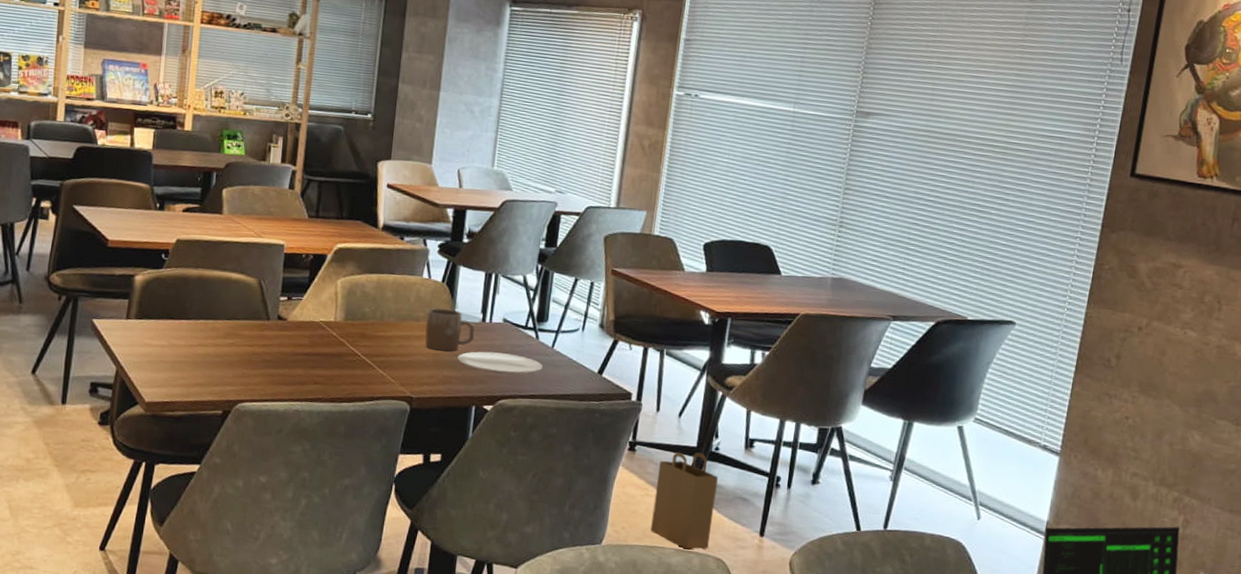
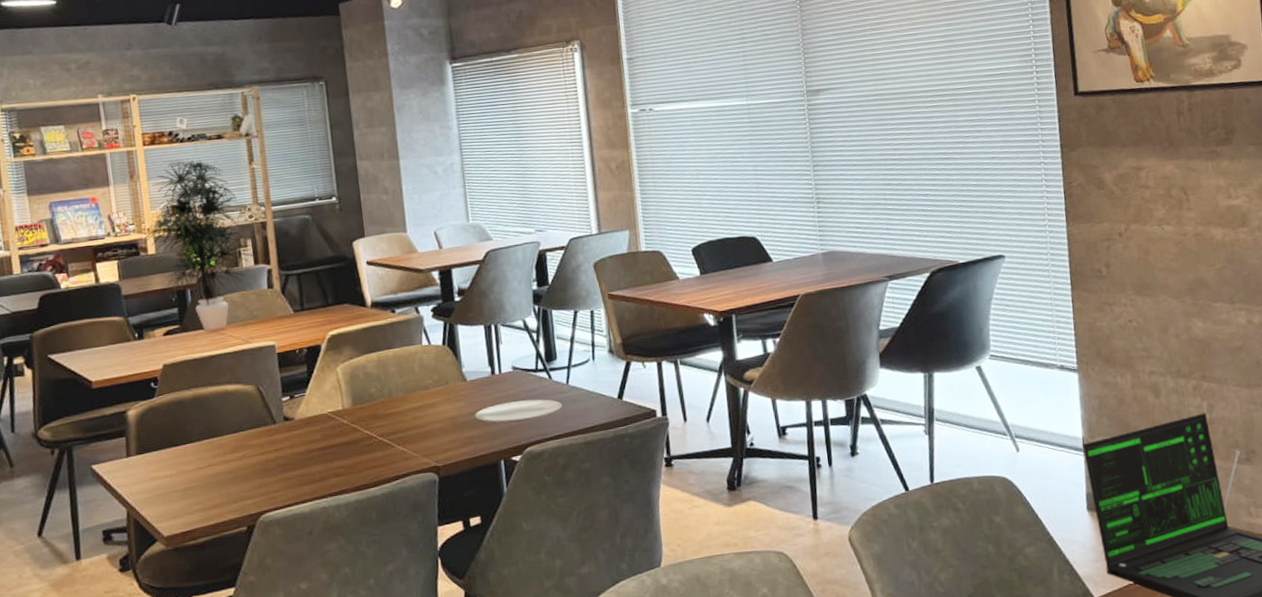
plant: none [184,43,285,221] -> present [145,159,257,334]
mug: present [425,308,476,352] -> none [435,369,488,414]
shopping bag: present [651,452,718,550] -> none [699,451,766,551]

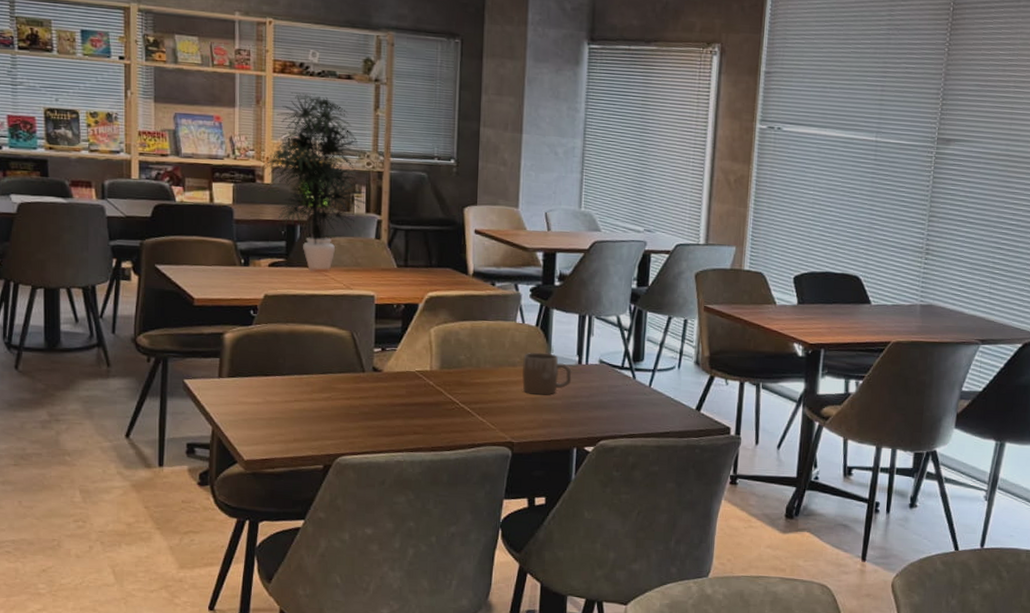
mug: none [435,369,488,414] -> present [522,352,572,395]
plate: present [475,399,562,423] -> none [556,393,641,415]

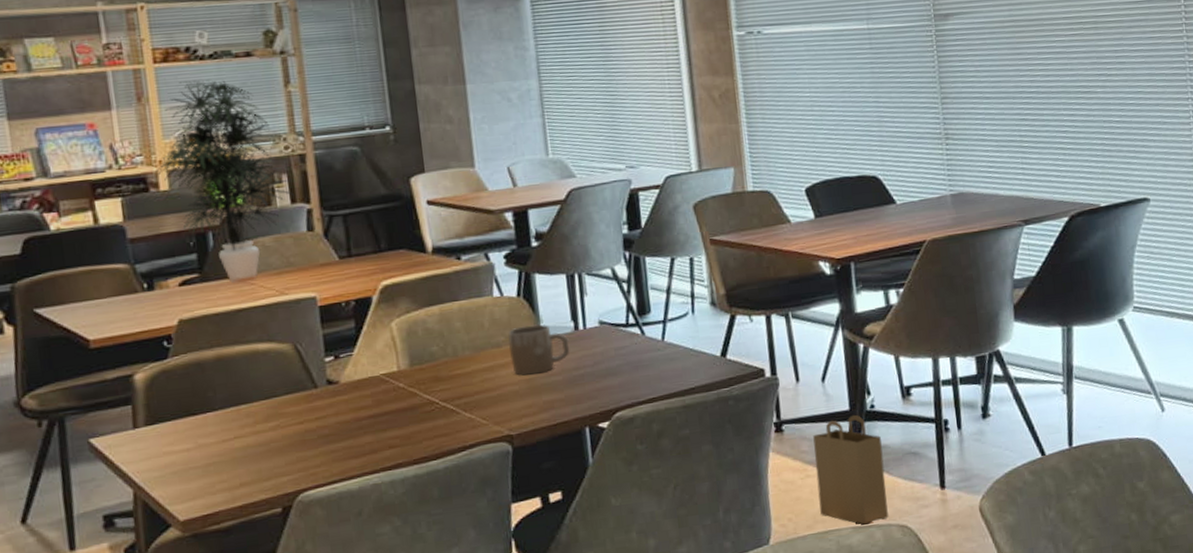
shopping bag: none [756,482,819,578] -> present [813,414,888,525]

